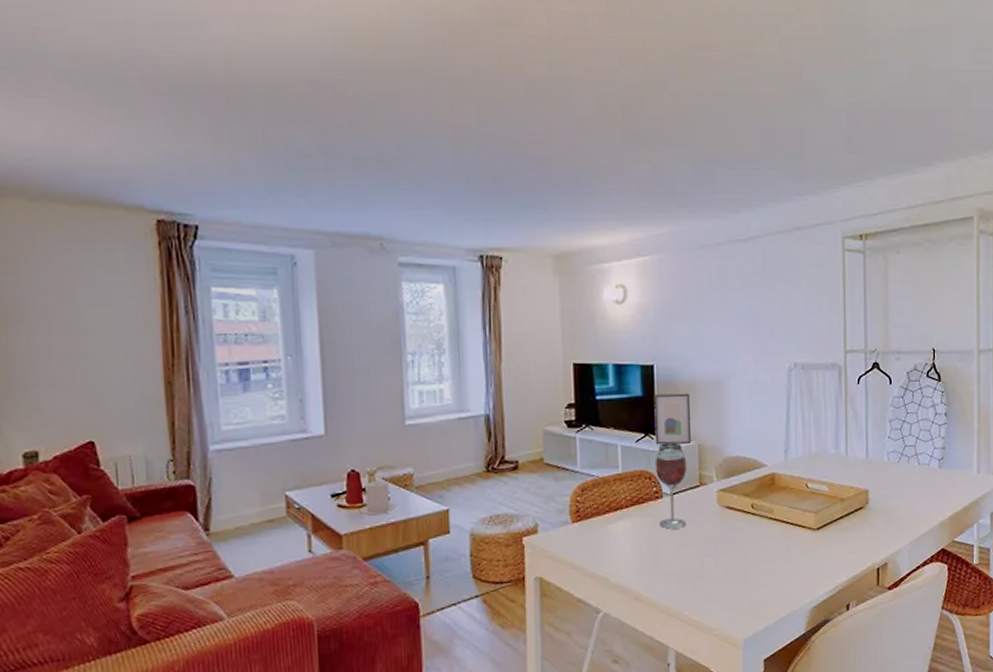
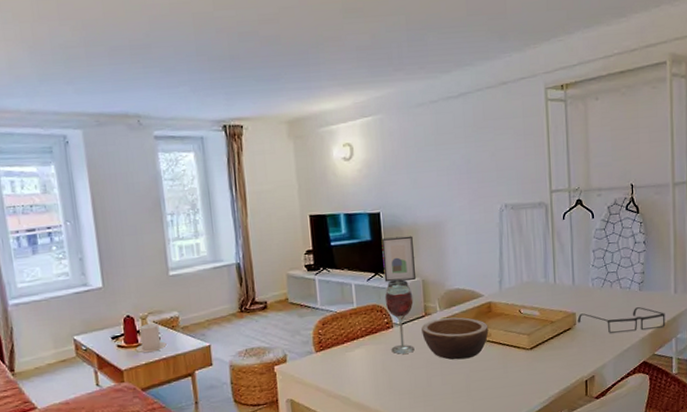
bowl: none [695,488,771,539] -> present [421,317,489,360]
glasses: none [870,487,967,516] -> present [577,307,666,334]

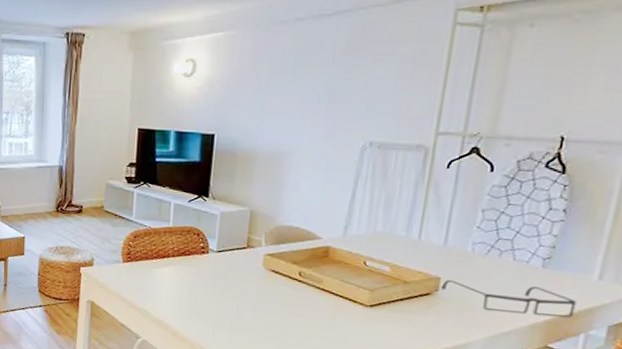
picture frame: present [381,235,416,282] -> none [207,161,248,210]
wineglass: present [384,279,415,354] -> none [202,206,237,282]
bowl: present [421,317,489,360] -> none [240,253,321,302]

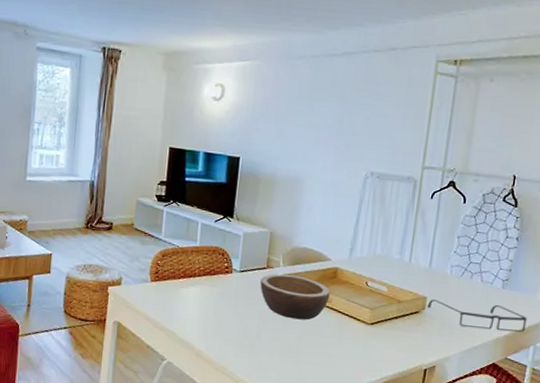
bowl: none [240,253,321,302] -> present [260,273,331,320]

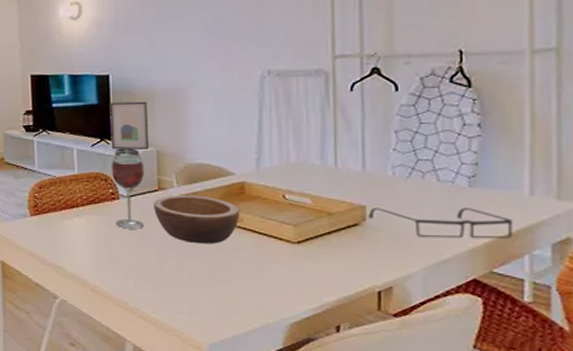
wineglass: none [226,226,258,302] -> present [110,148,145,229]
picture frame: none [232,183,269,231] -> present [109,101,149,151]

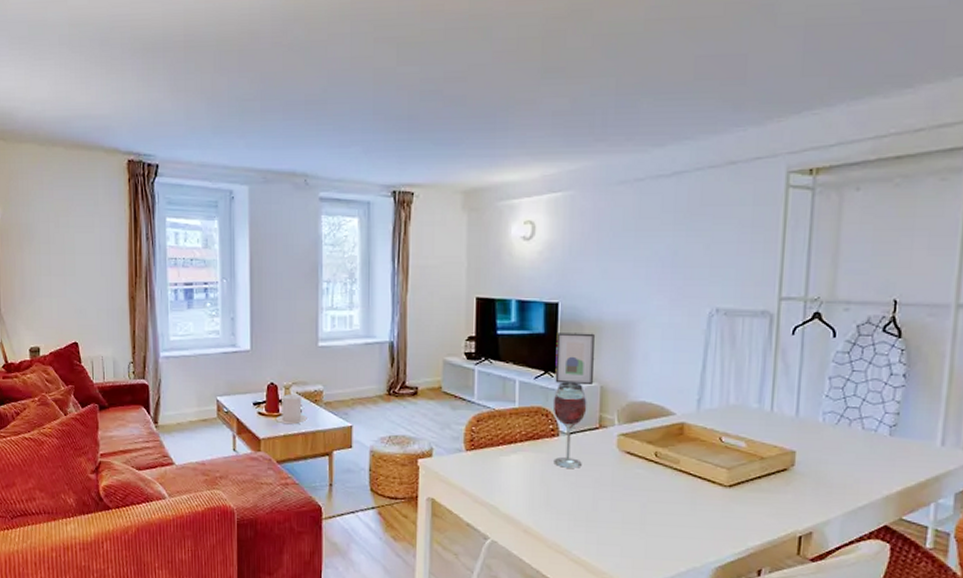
bowl: present [153,194,240,244] -> none [593,433,678,486]
glasses: present [368,208,513,239] -> none [797,453,924,488]

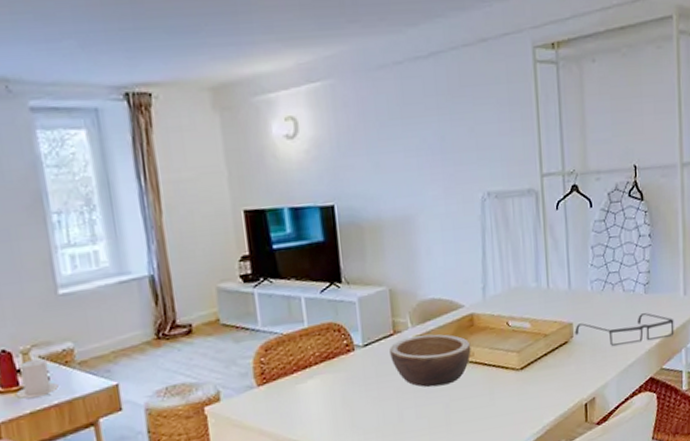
wineglass: present [552,382,587,468] -> none [343,289,382,384]
picture frame: present [555,333,595,386] -> none [337,234,381,294]
bowl: none [593,433,678,486] -> present [389,334,471,387]
glasses: none [797,453,924,488] -> present [575,313,674,346]

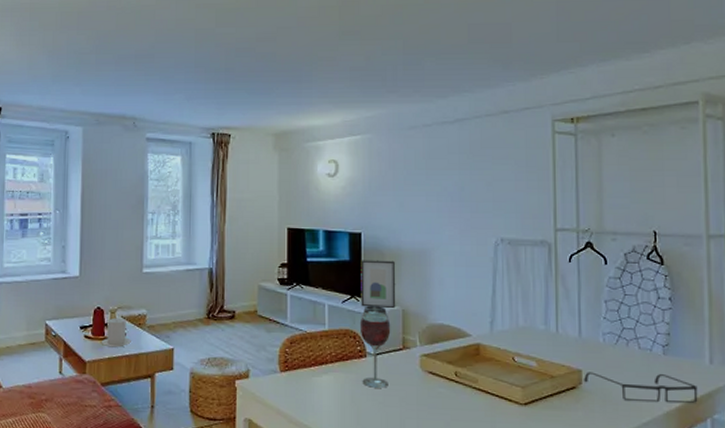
picture frame: none [337,234,381,294] -> present [361,260,396,309]
wineglass: none [343,289,382,384] -> present [359,306,391,388]
bowl: present [389,334,471,387] -> none [398,354,475,405]

